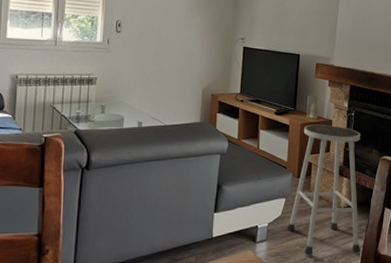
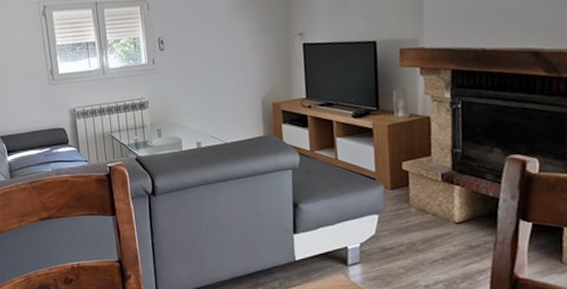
stool: present [286,124,361,256] -> none [384,122,490,280]

